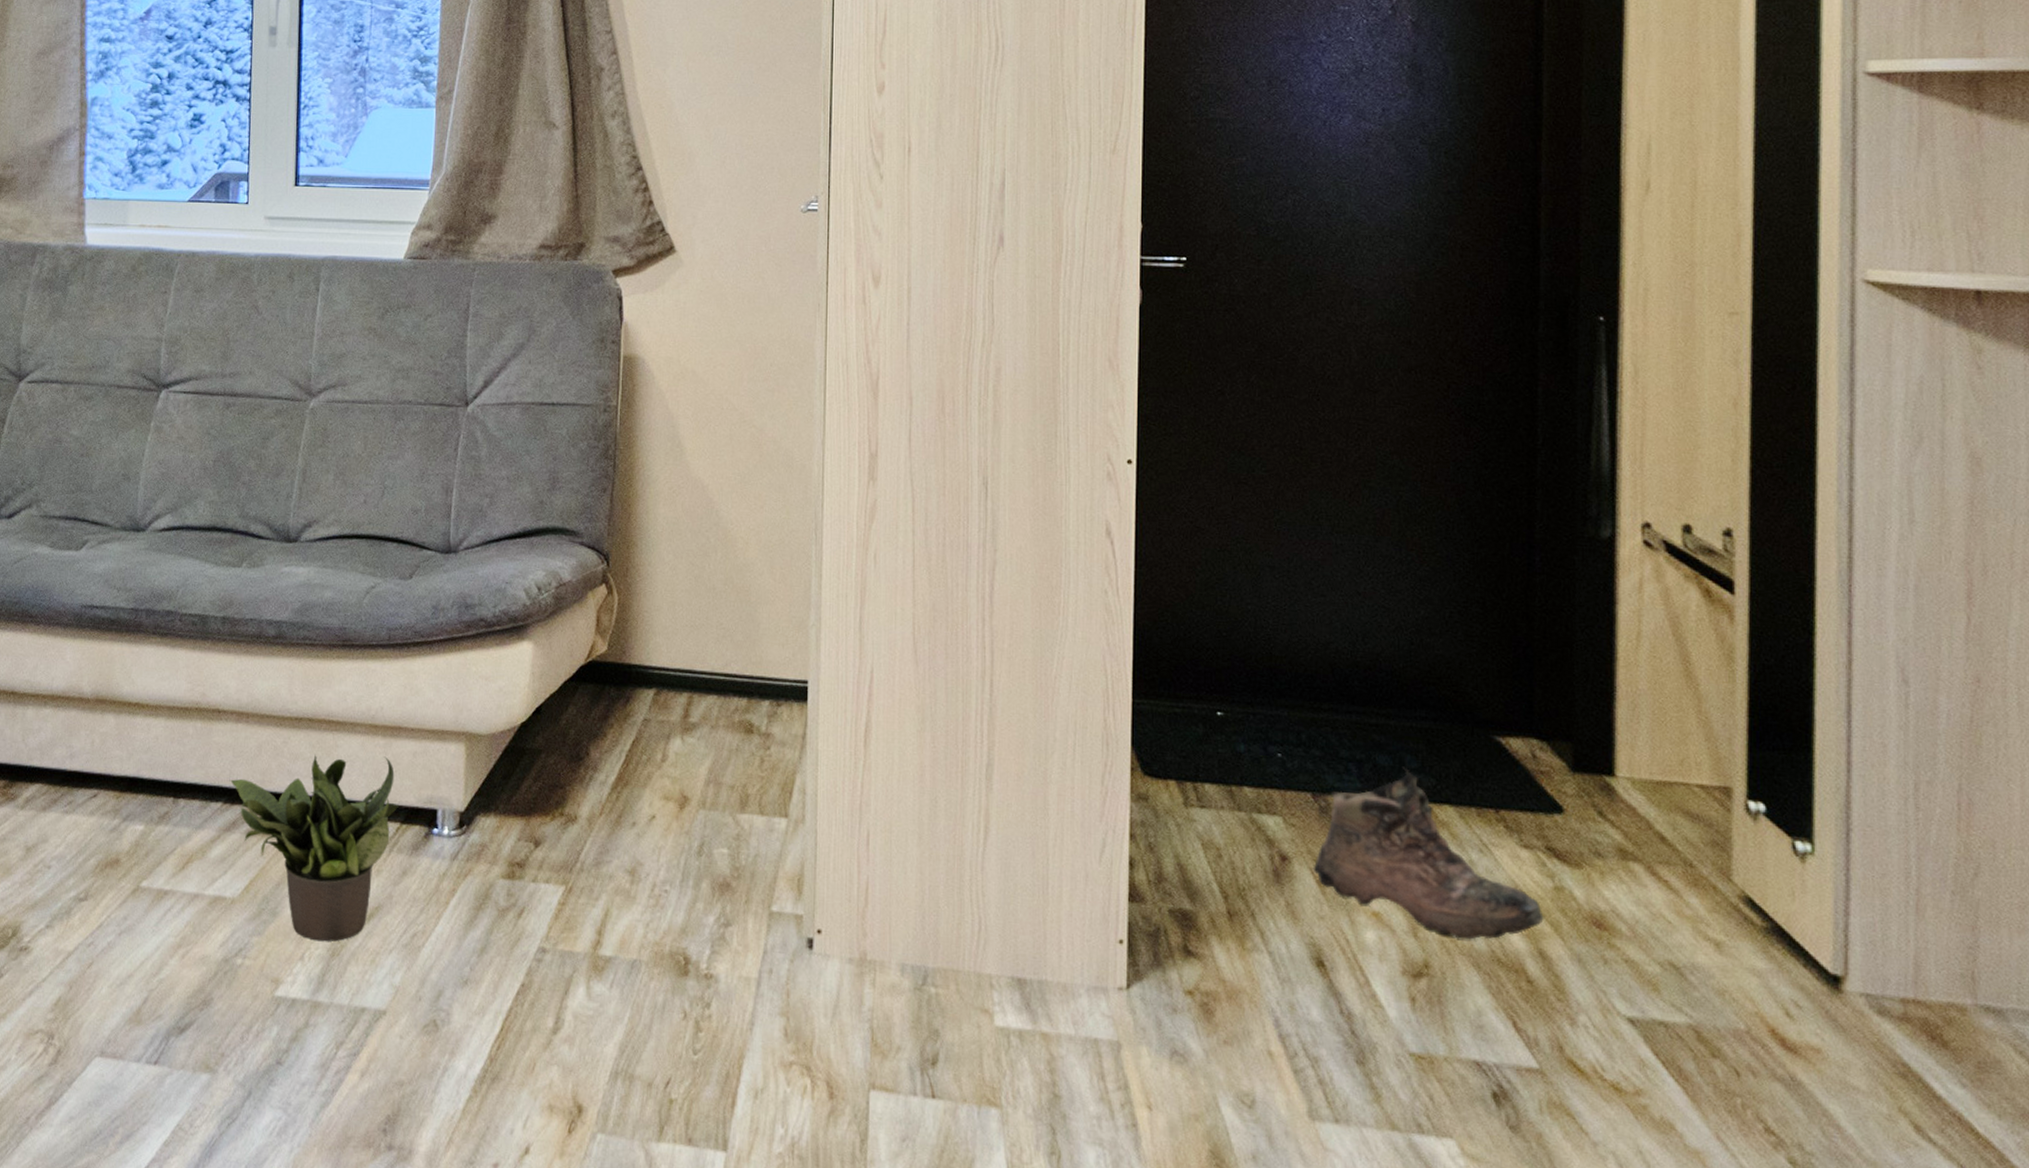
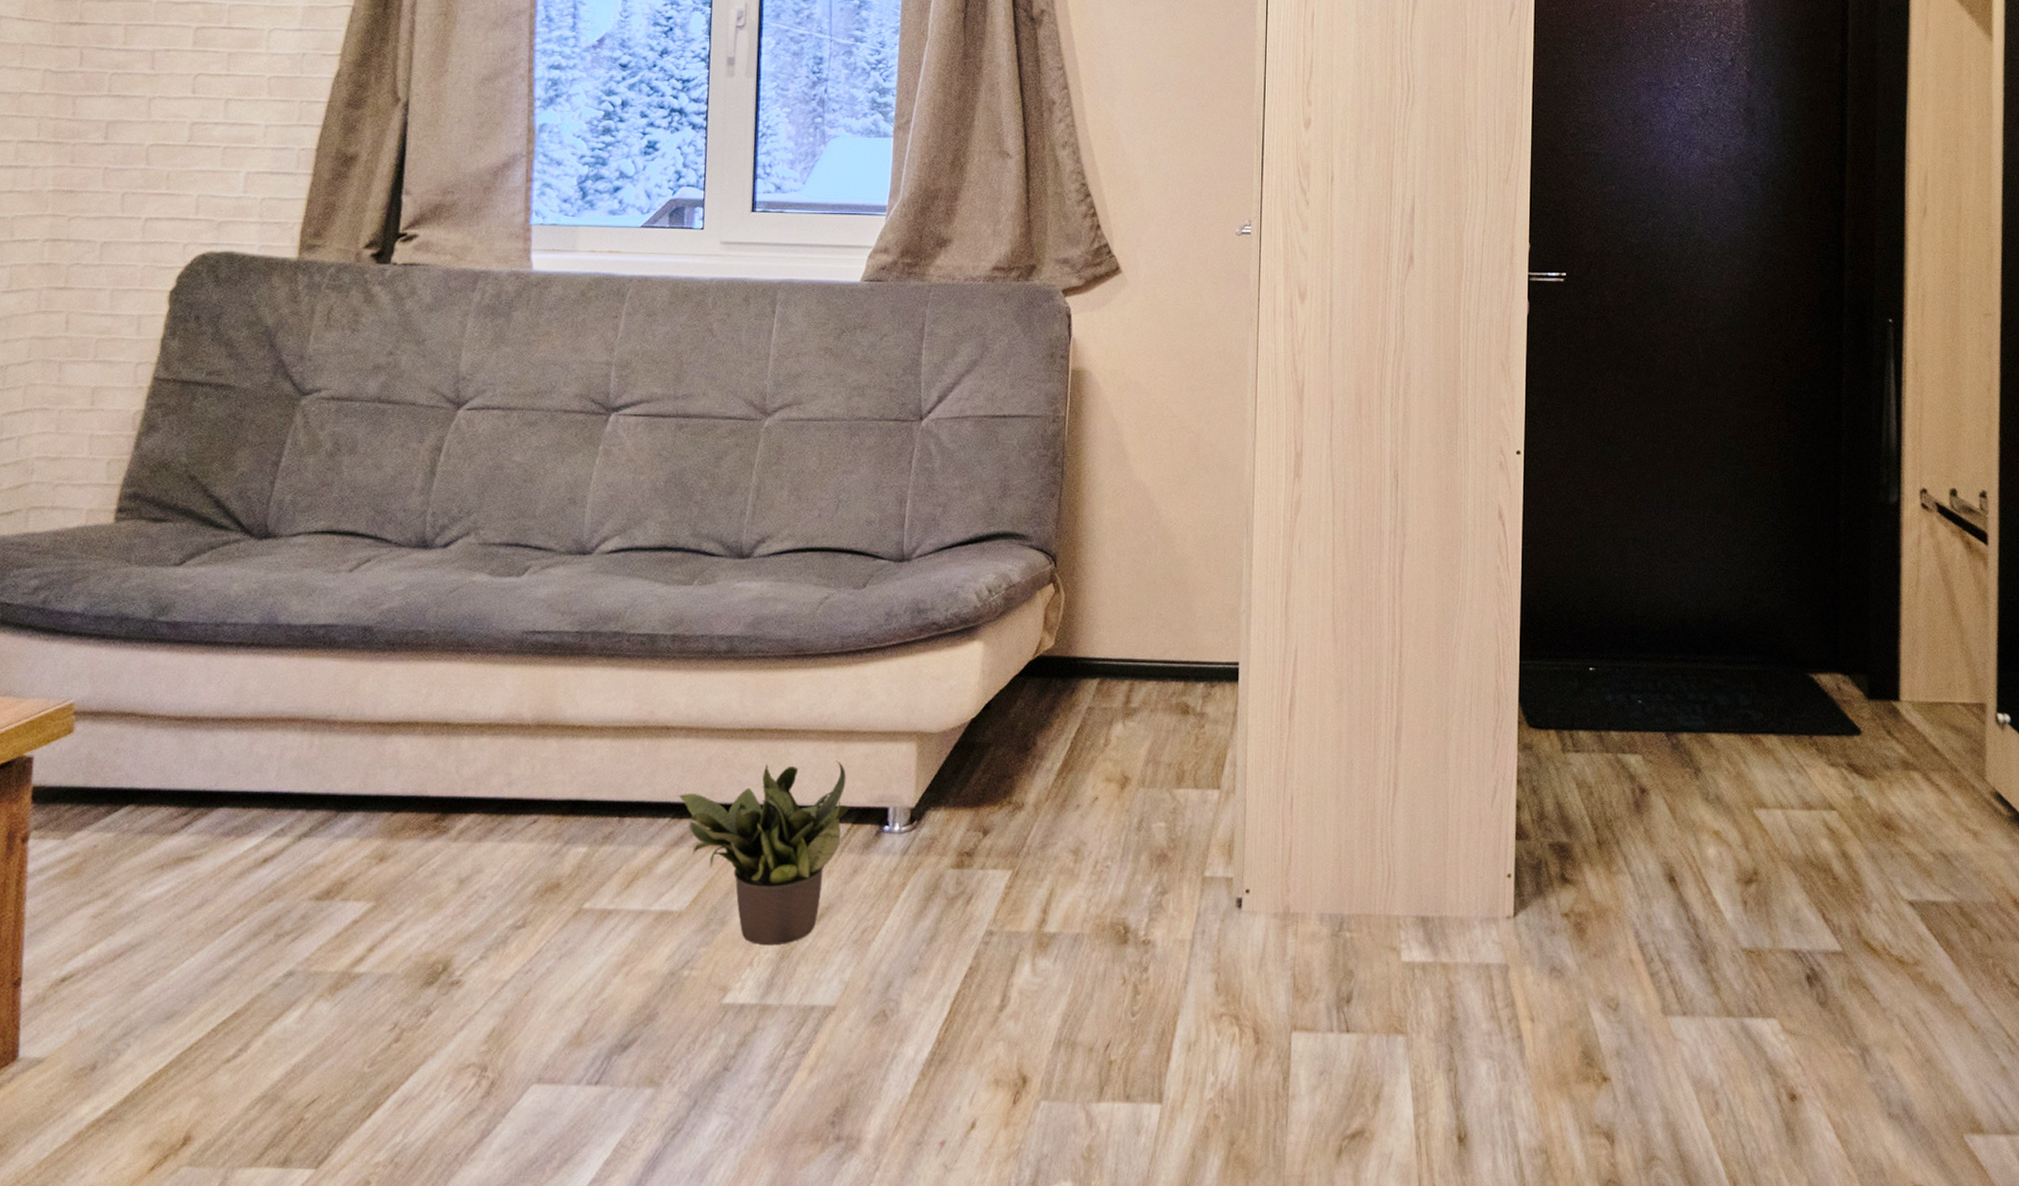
boot: present [1313,766,1544,940] -> none [1666,704,1846,848]

